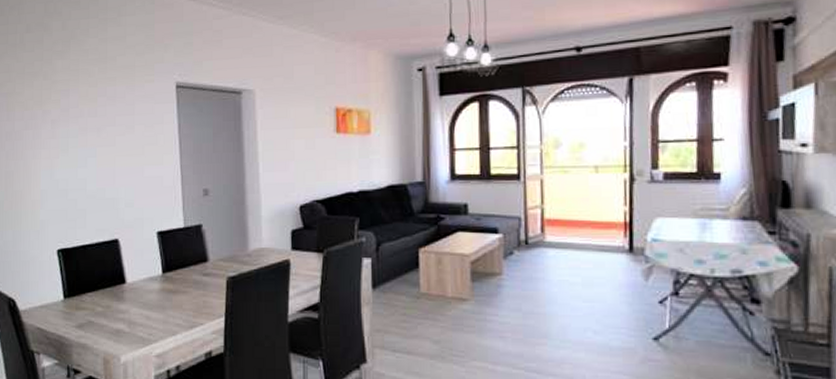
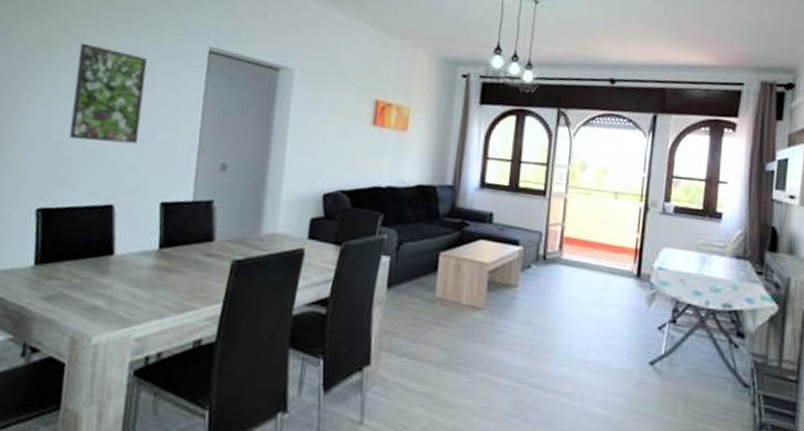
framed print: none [67,96,128,185] -> present [69,43,147,144]

